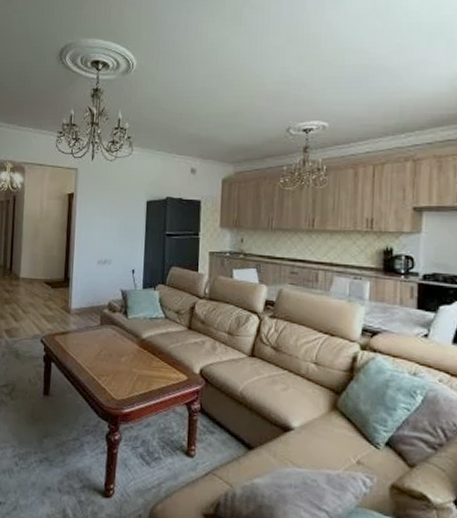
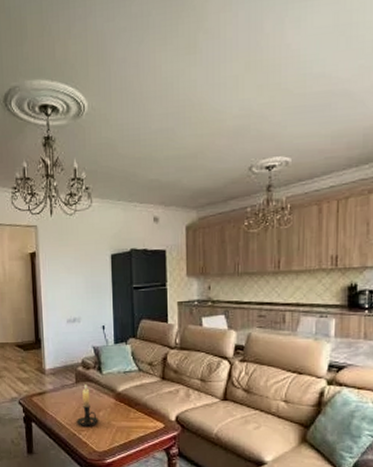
candle holder: none [97,328,120,372] -> present [76,384,99,426]

